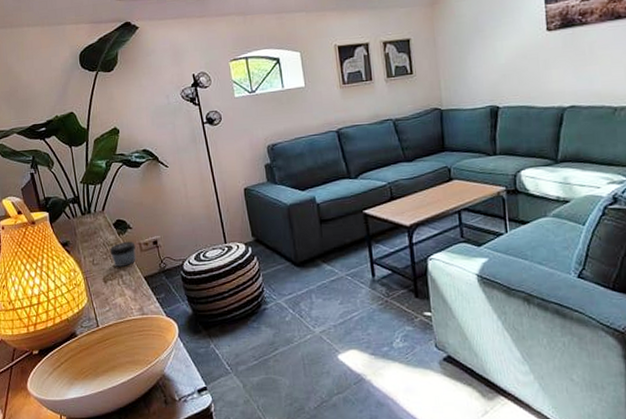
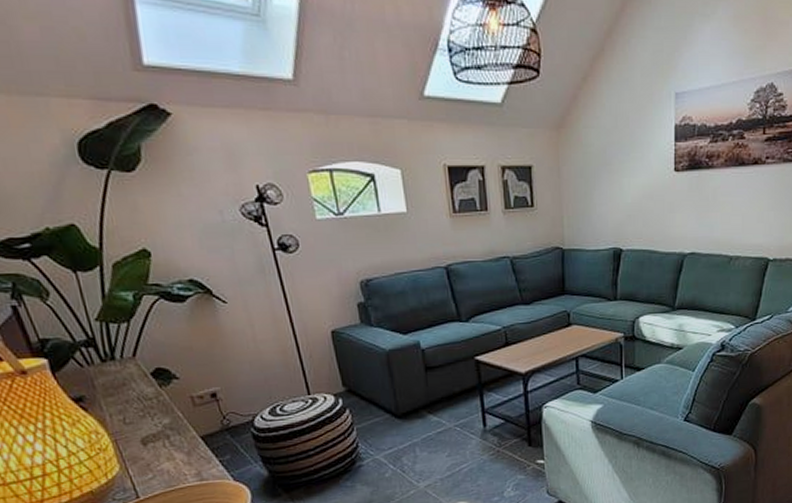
jar: present [110,241,136,267] -> none [148,394,188,426]

